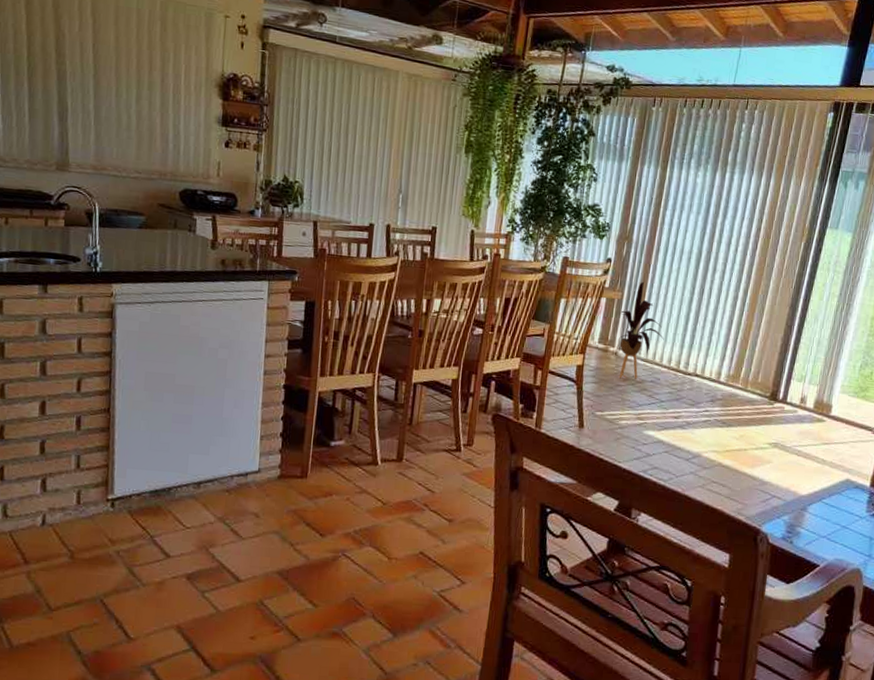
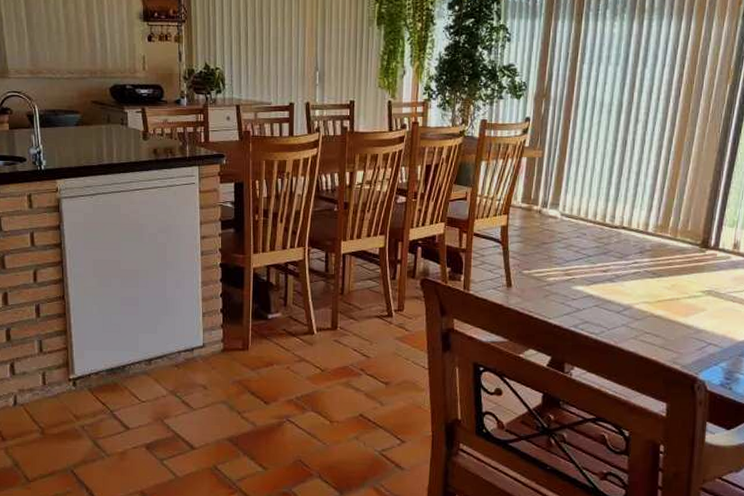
house plant: present [617,281,664,379] -> none [541,138,588,236]

